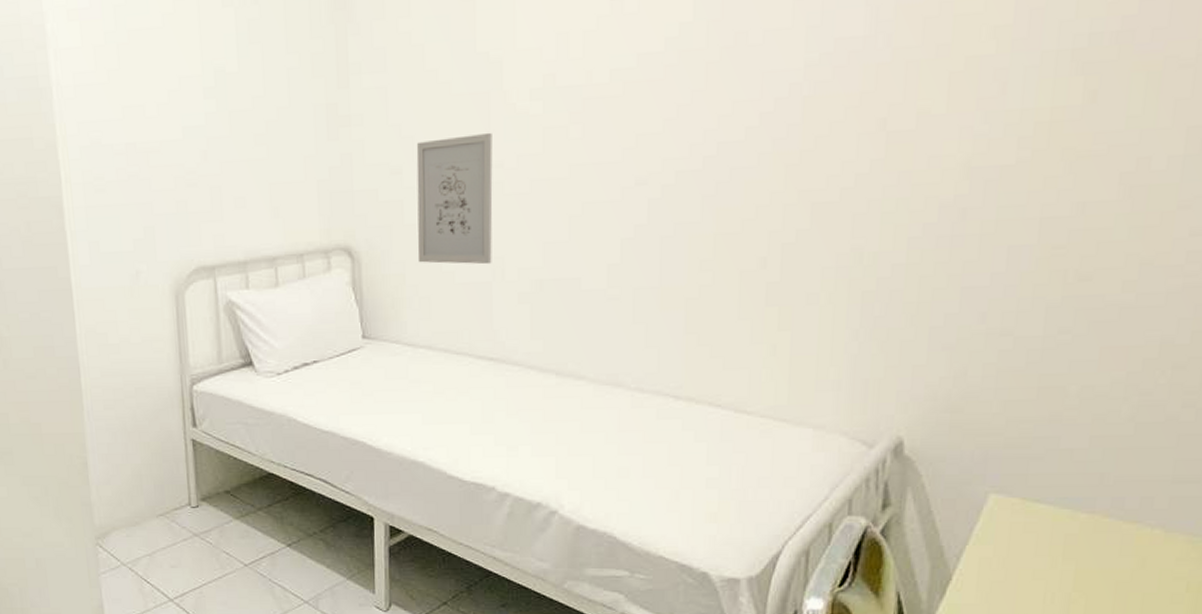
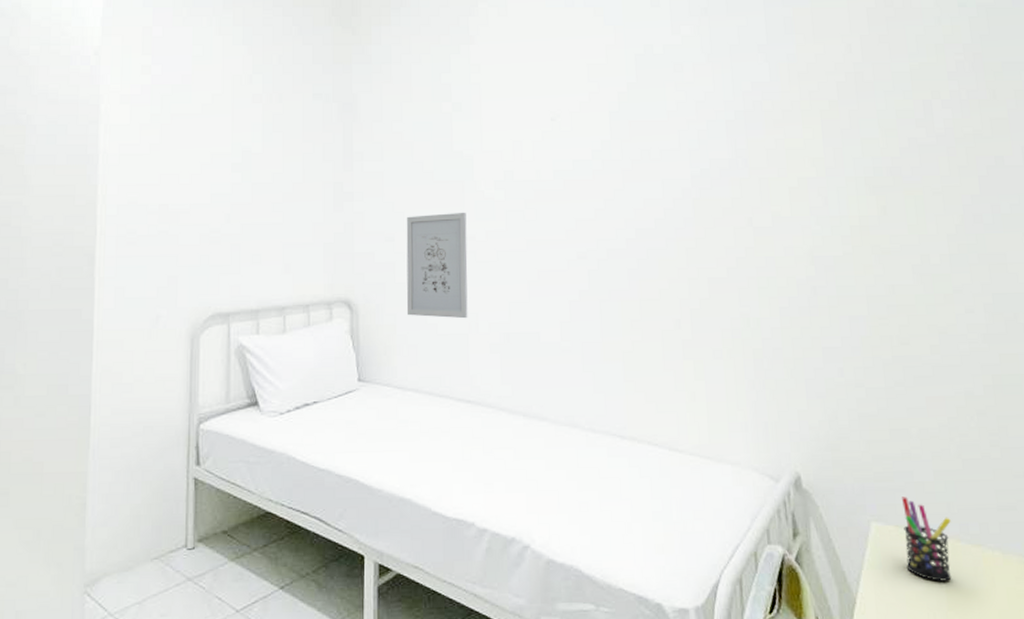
pen holder: none [1027,465,1101,560] -> present [902,496,952,582]

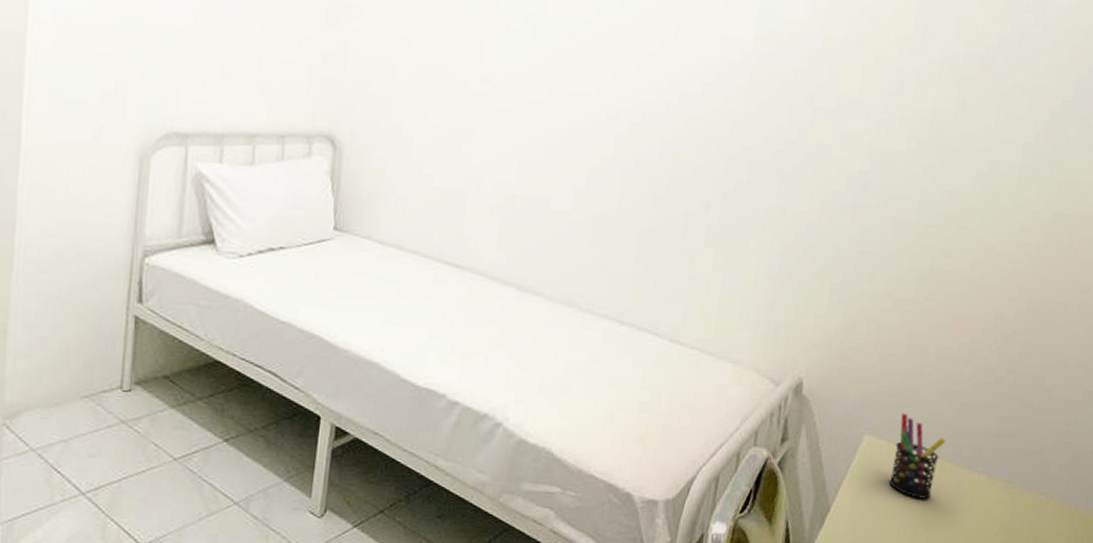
wall art: present [406,212,468,319] -> none [399,43,485,173]

